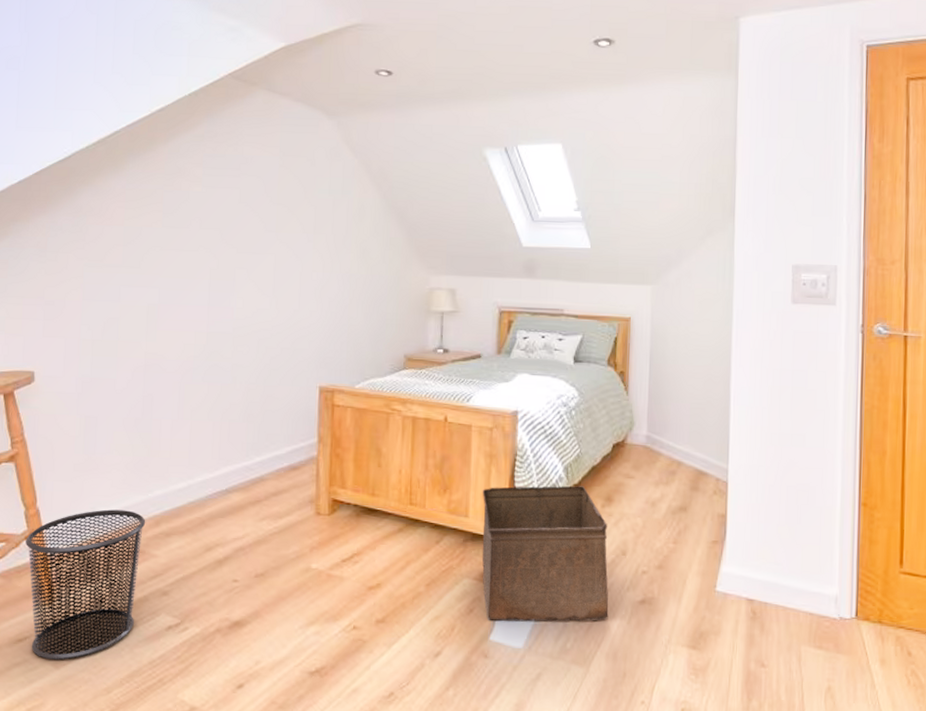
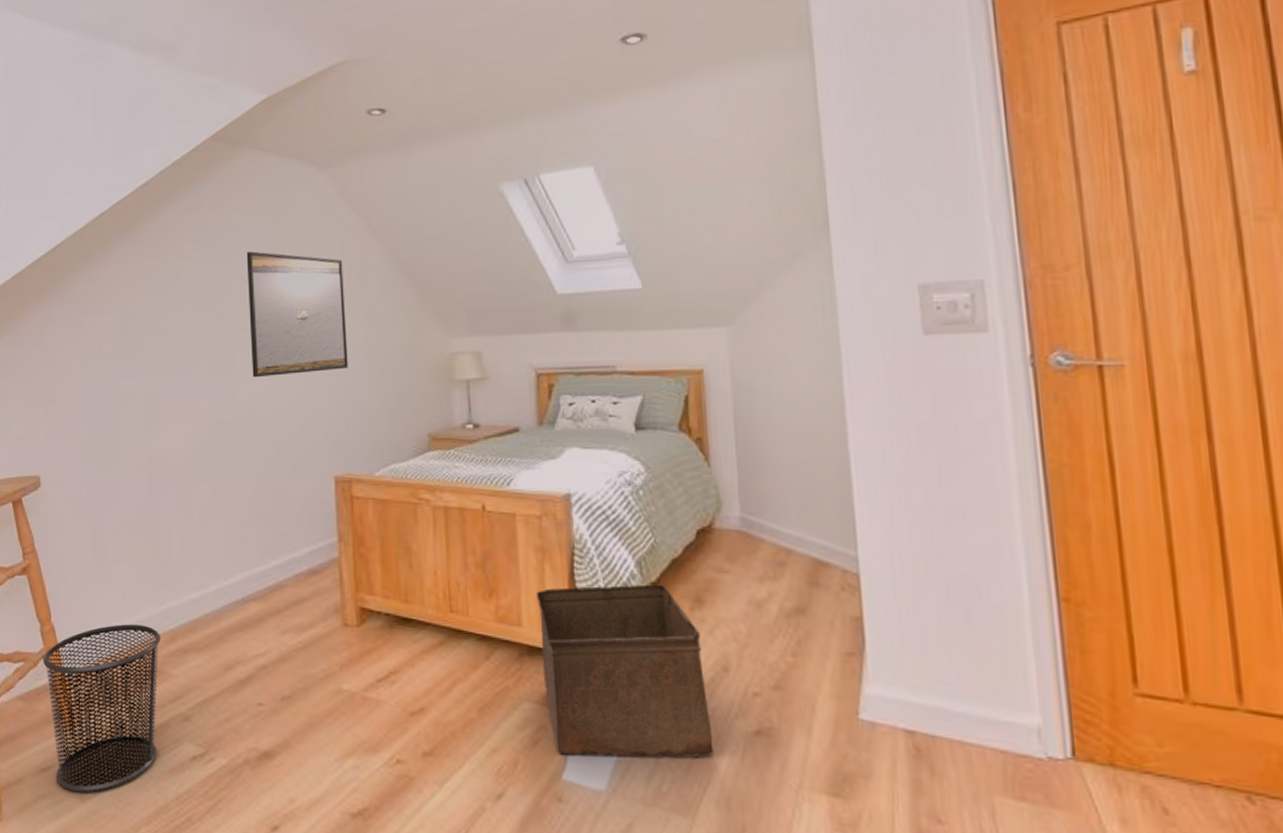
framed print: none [251,183,343,296] -> present [246,251,348,378]

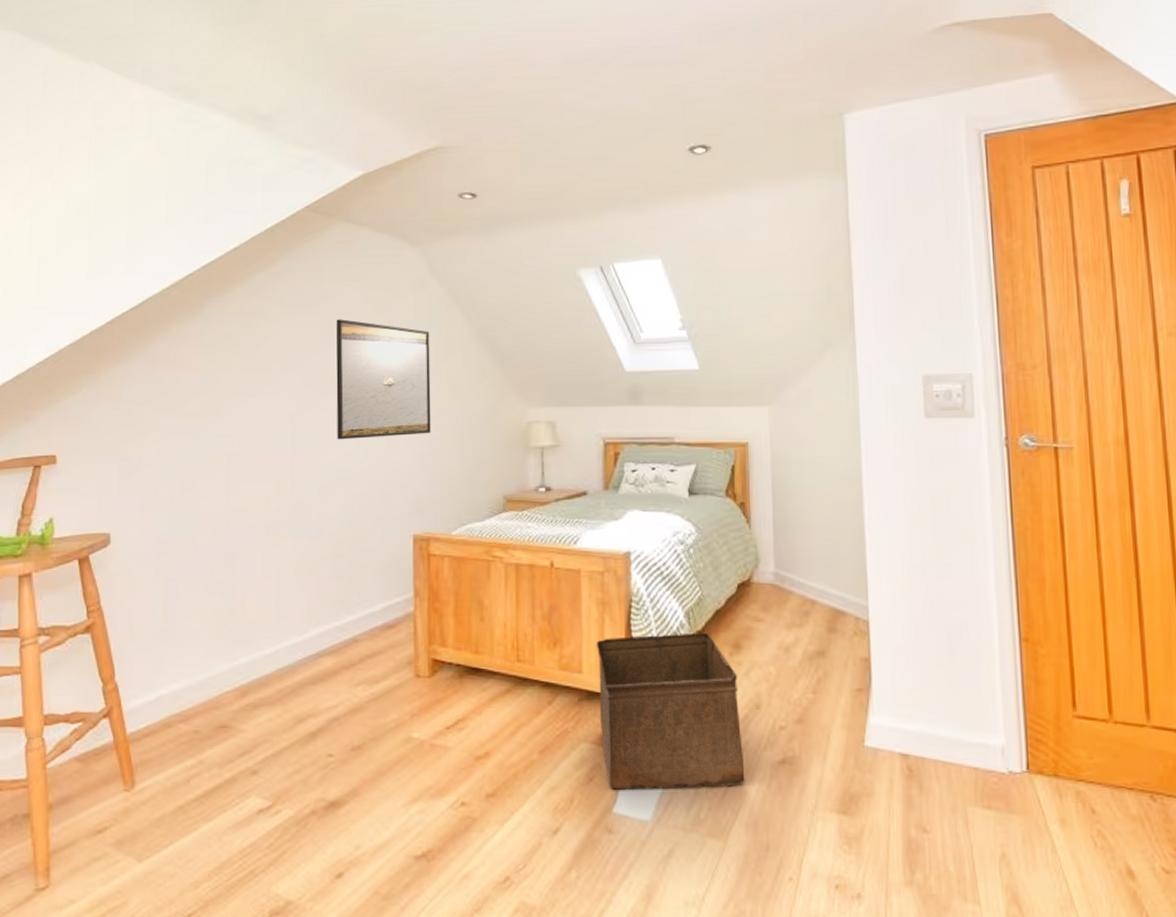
waste bin: present [43,624,161,793] -> none [104,681,232,853]

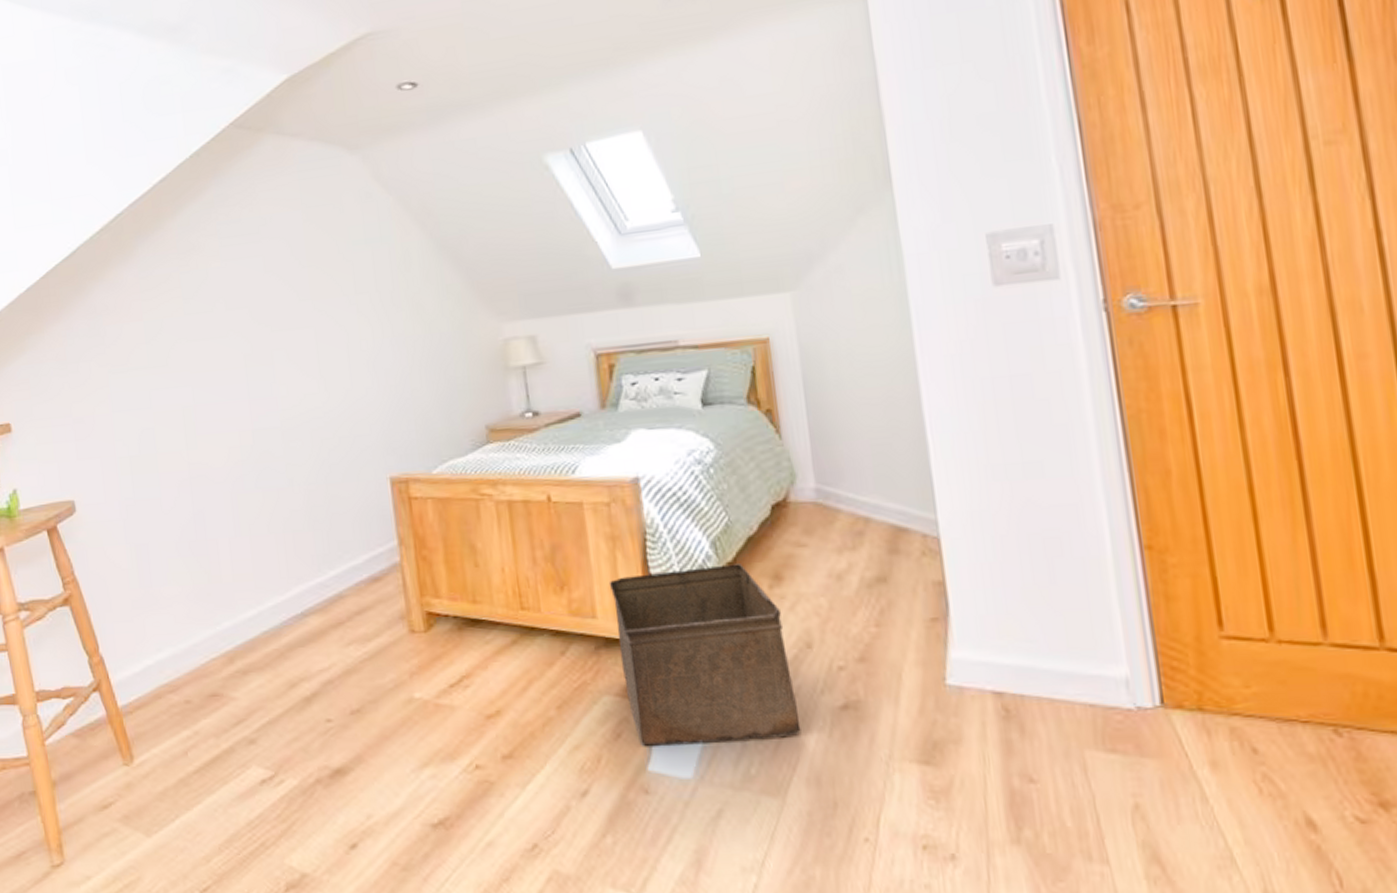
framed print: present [336,319,431,440] -> none [278,244,396,380]

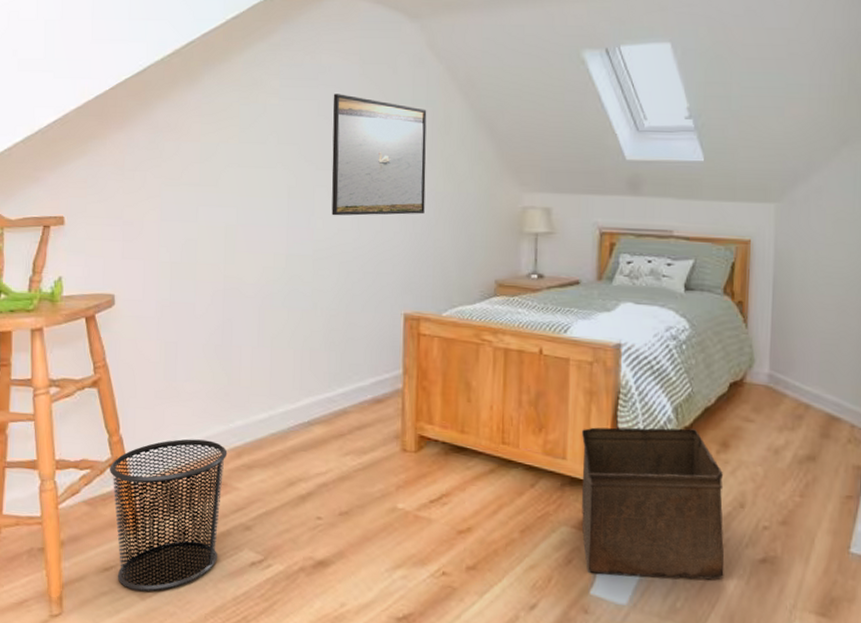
waste bin: none [94,648,224,828] -> present [110,439,228,592]
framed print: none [278,244,396,380] -> present [331,94,427,216]

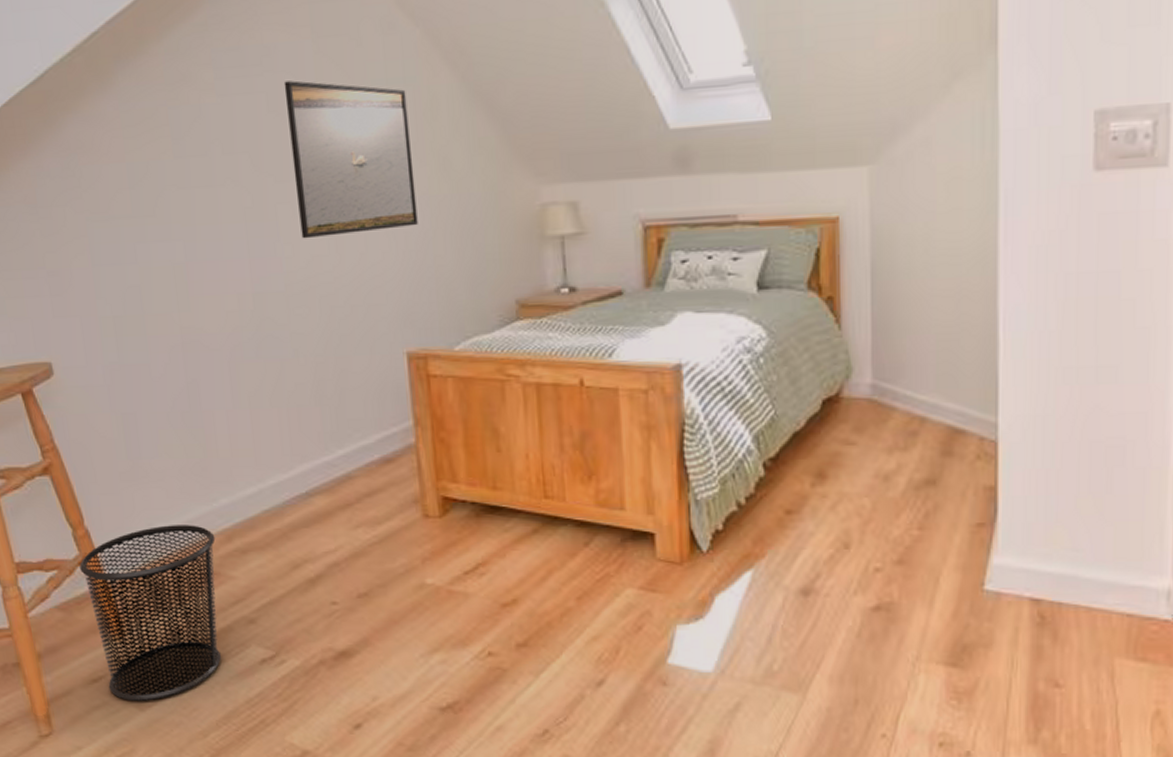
storage bin: present [581,427,725,580] -> none [640,460,829,641]

